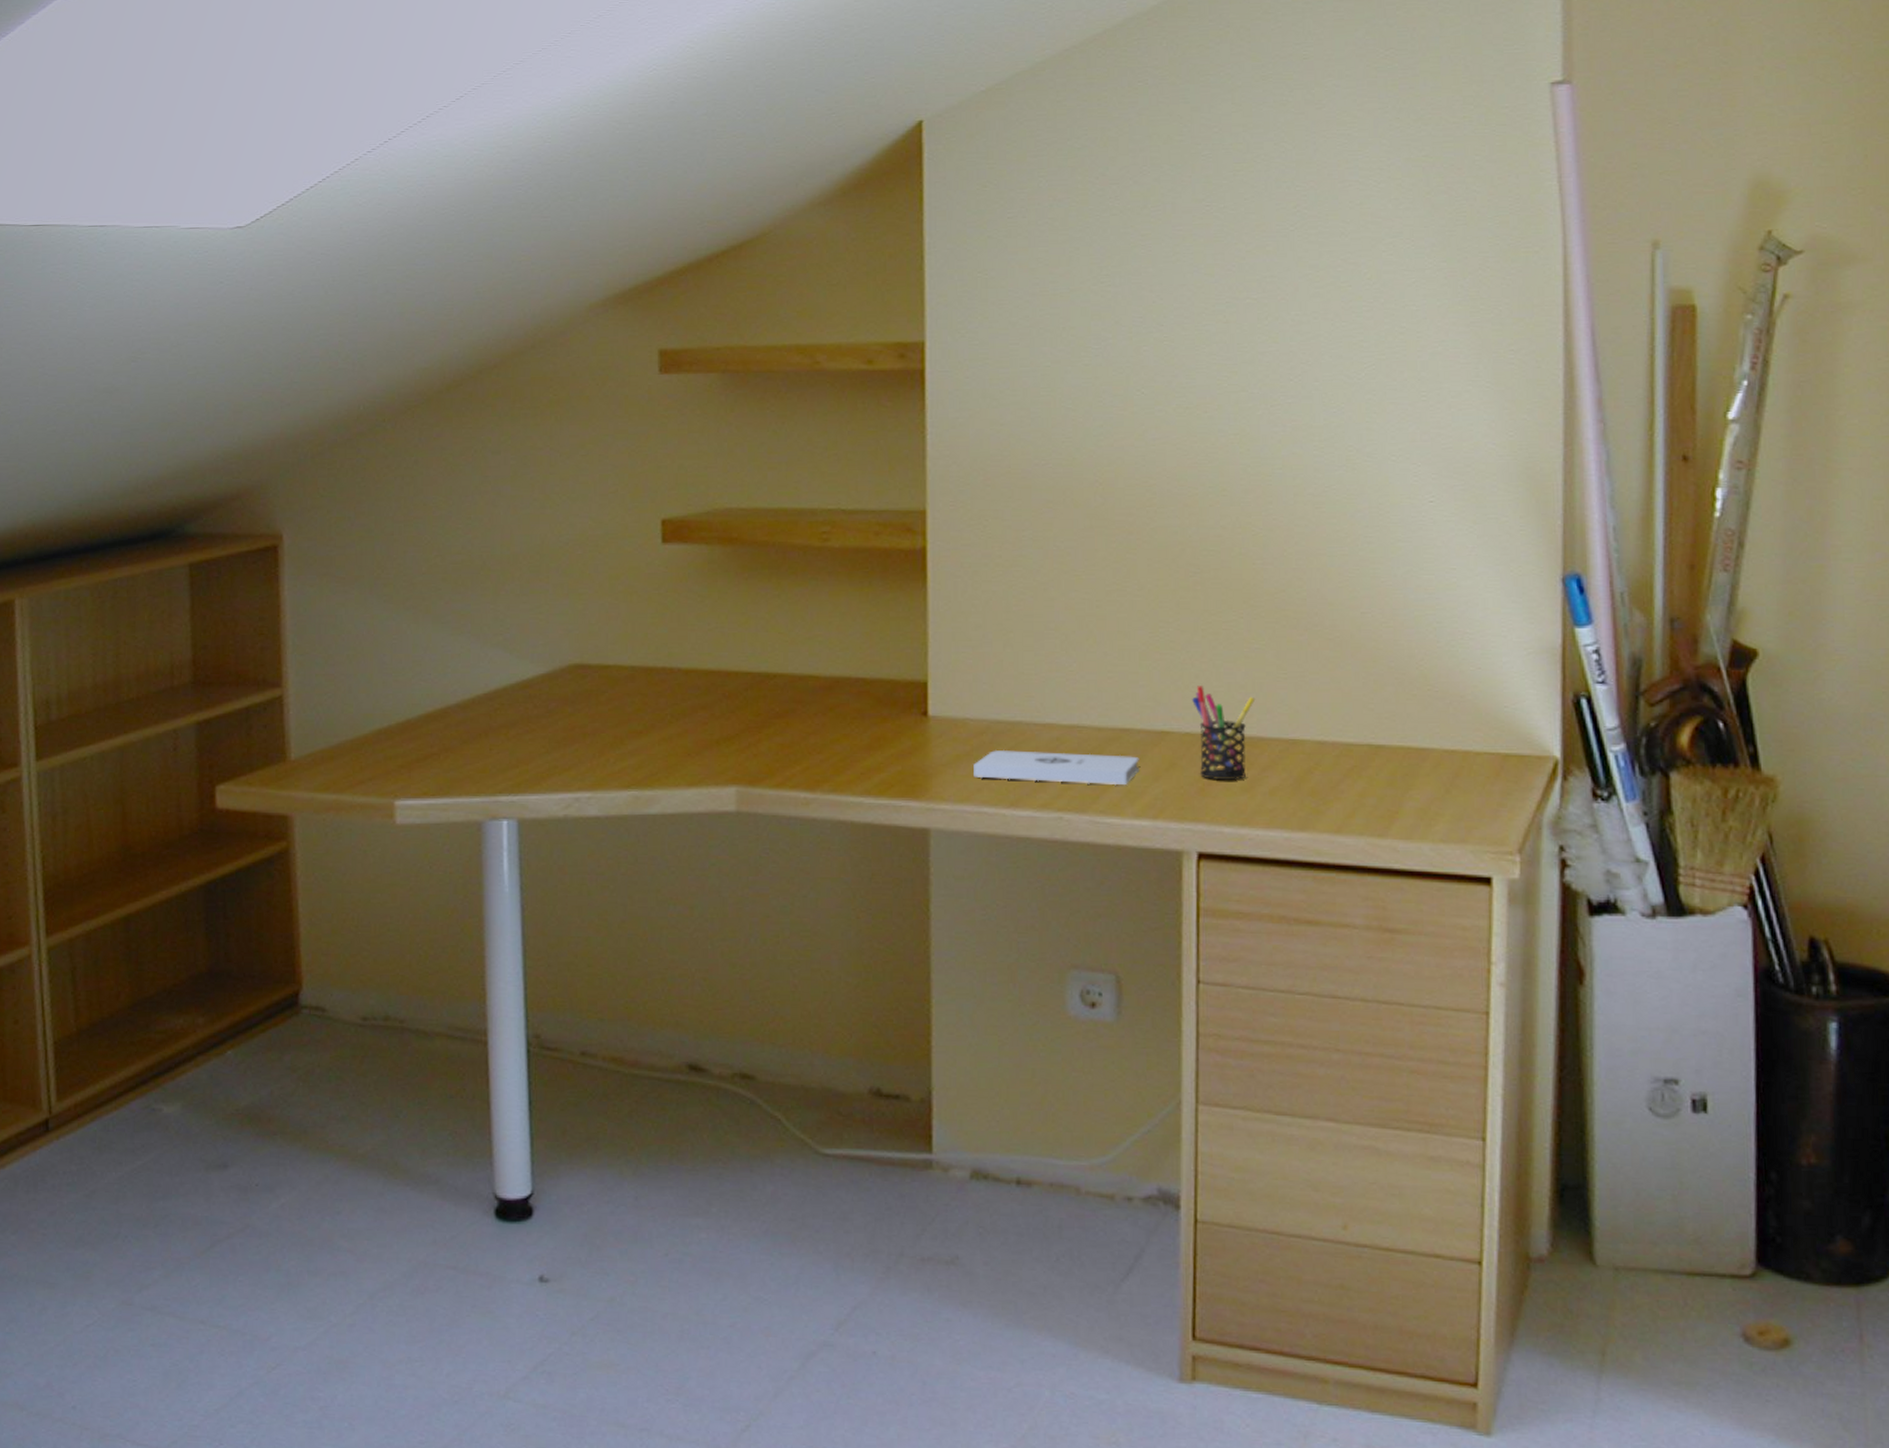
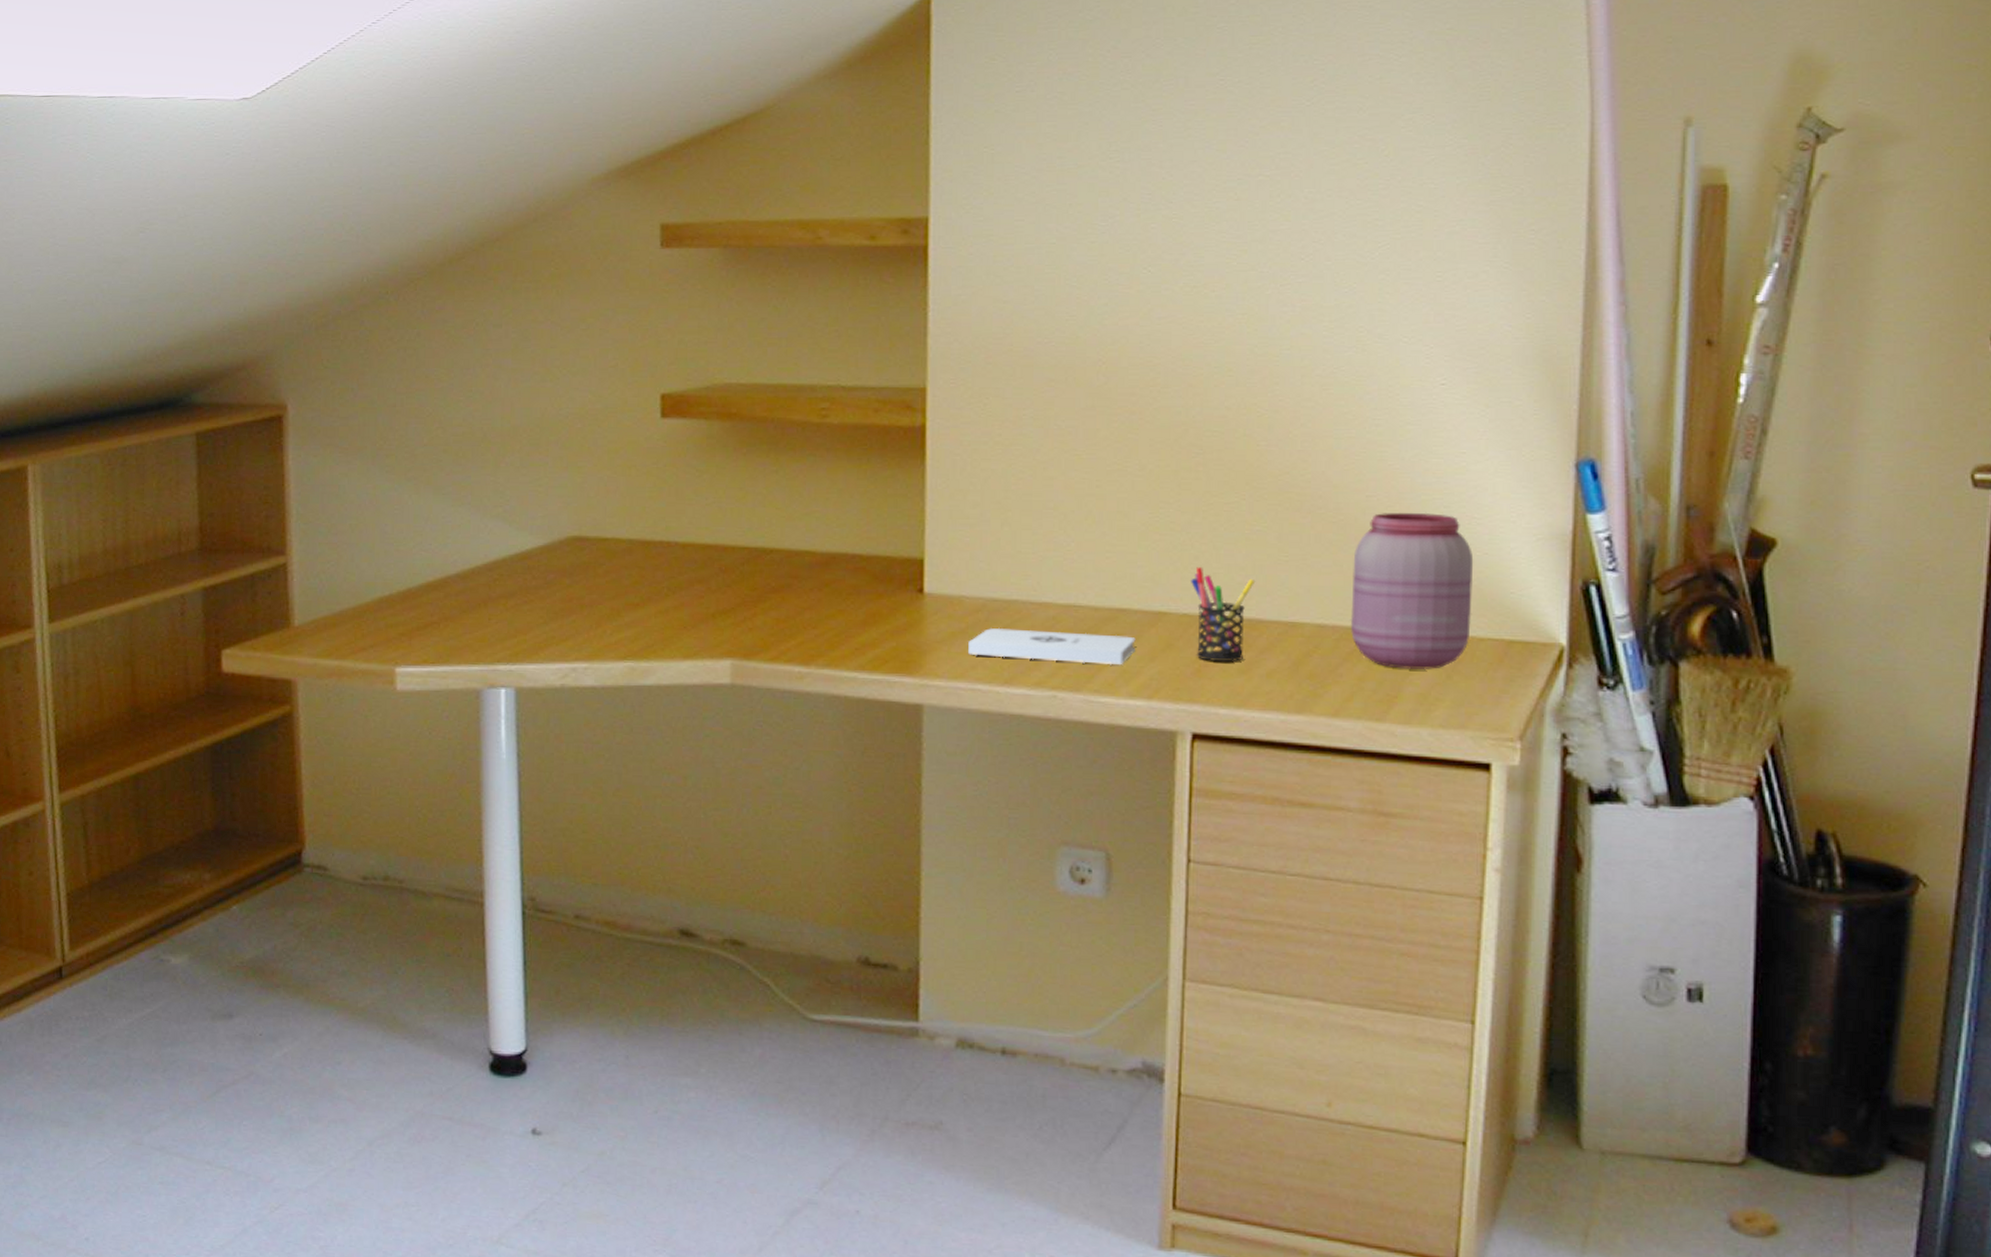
jar: none [1349,629,1468,784] -> present [1350,513,1474,669]

